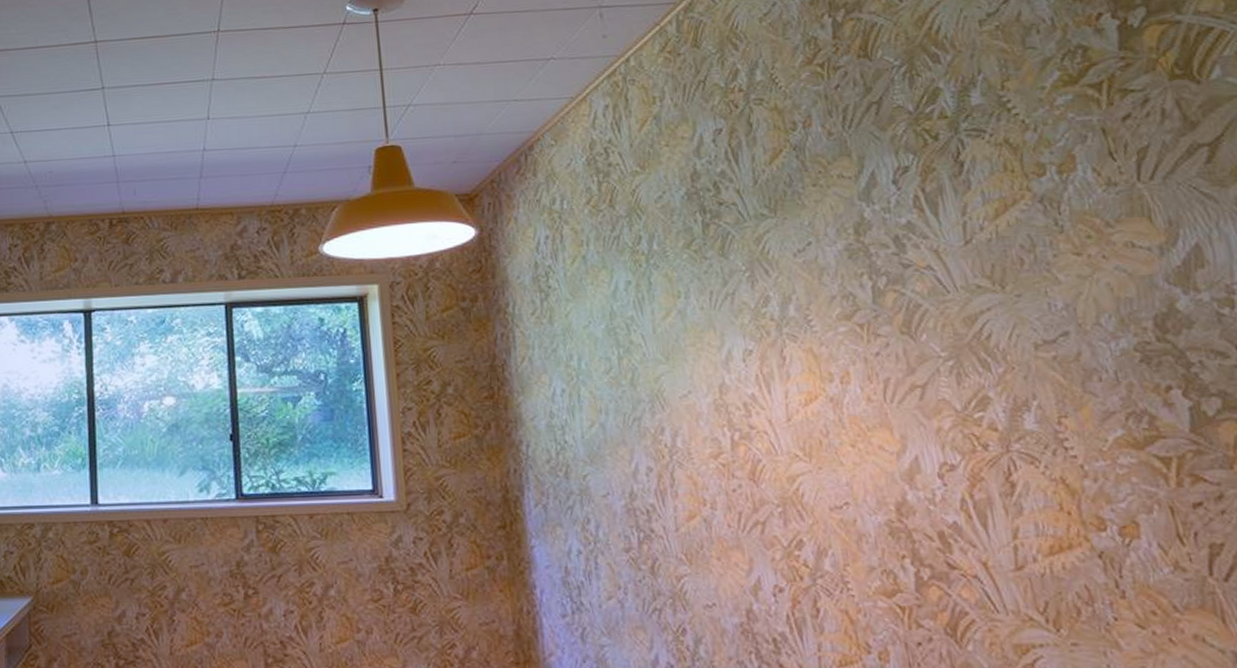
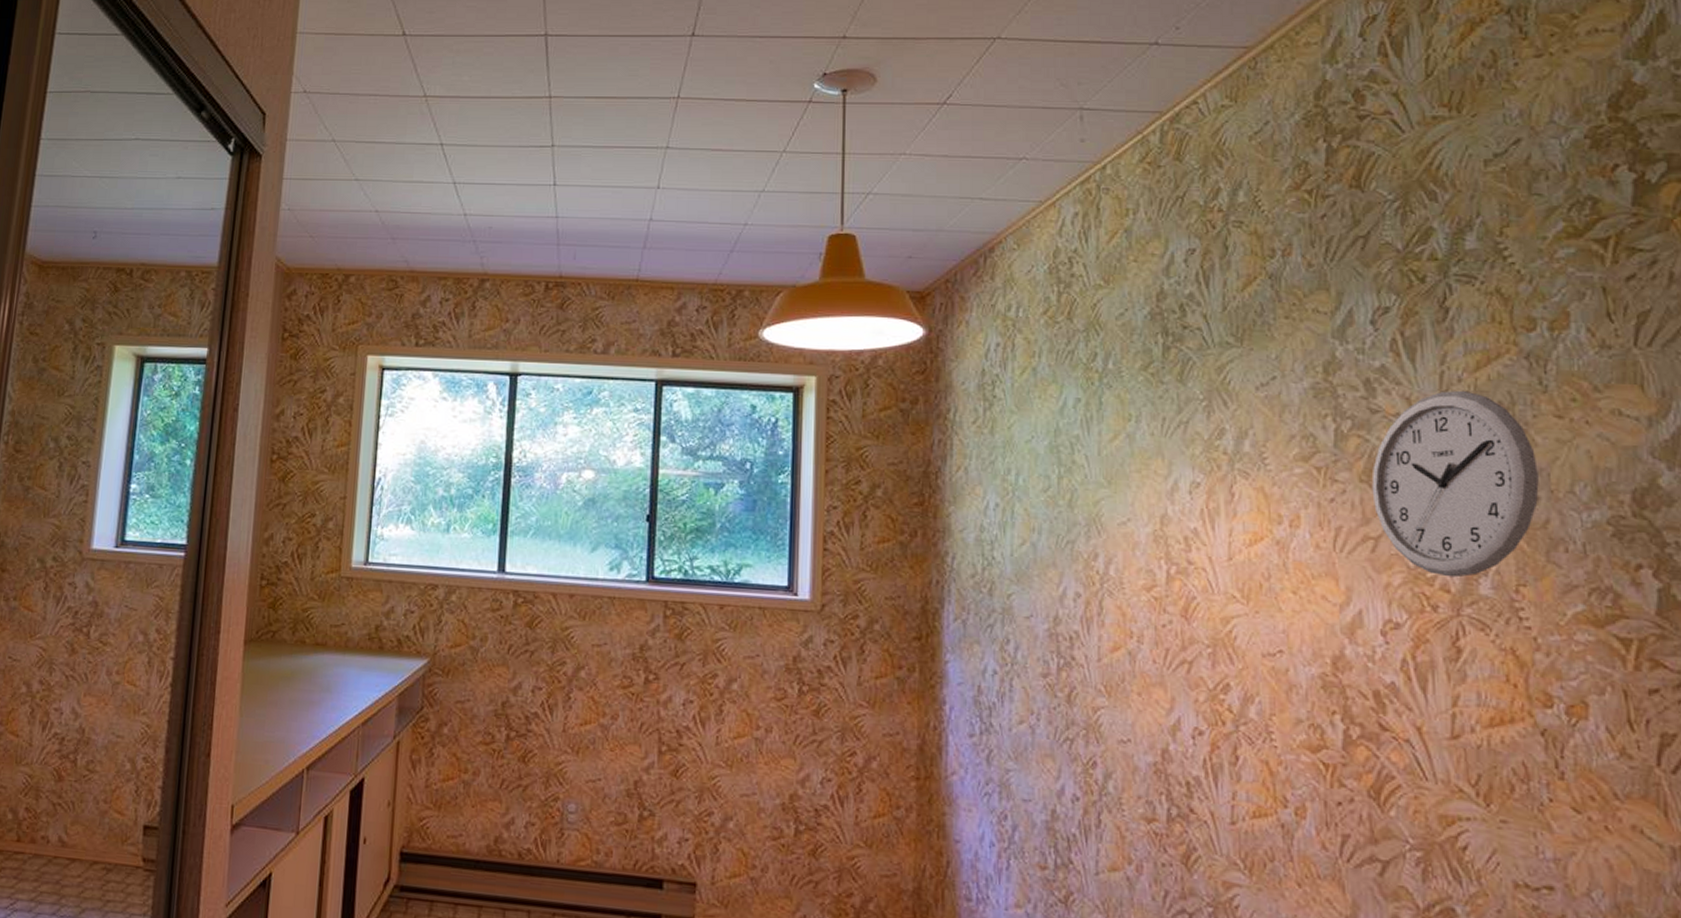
wall clock: none [911,237,1069,416] -> present [1371,390,1540,578]

